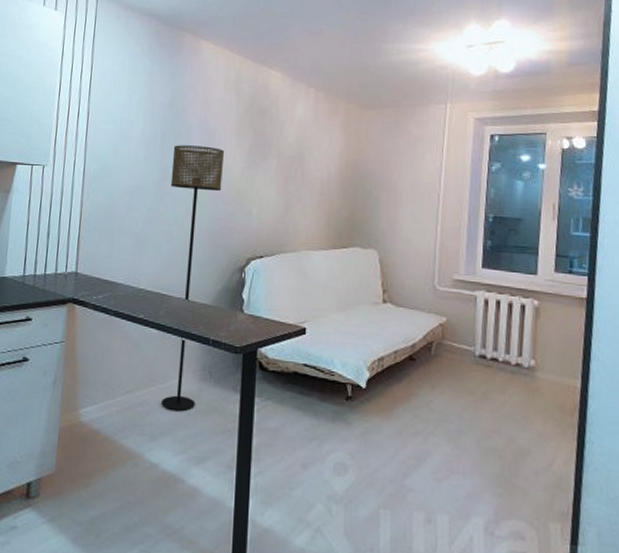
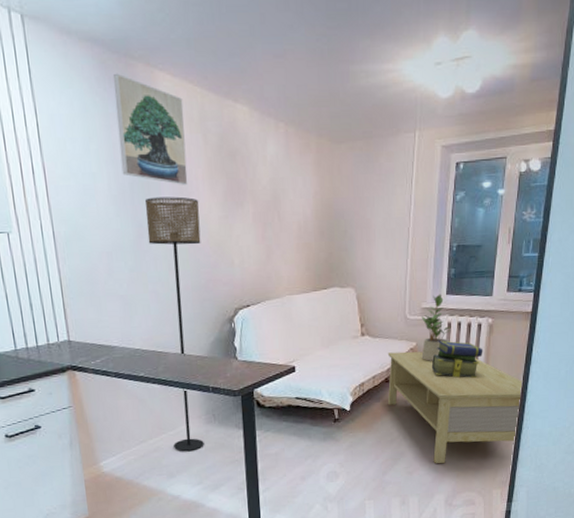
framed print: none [157,41,222,136] -> present [113,73,188,185]
coffee table: none [412,325,581,475] -> present [387,351,523,464]
potted plant: none [452,266,488,342] -> present [421,294,451,361]
stack of books: none [465,319,529,369] -> present [431,340,483,378]

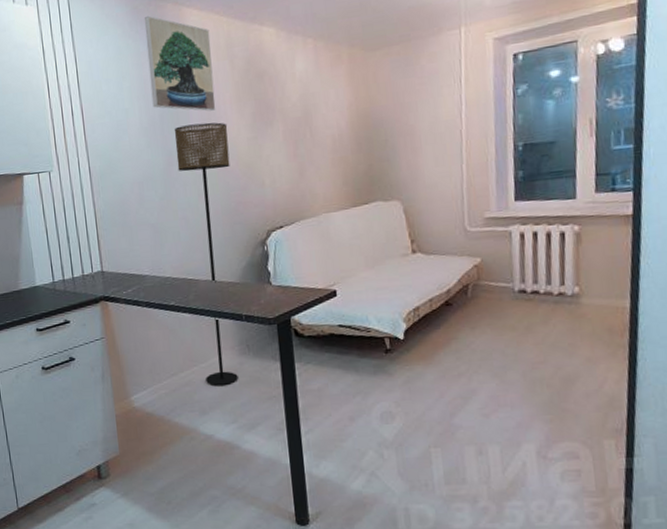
coffee table: present [387,351,523,464] -> none [445,268,631,405]
potted plant: present [421,294,451,361] -> none [484,200,525,279]
stack of books: present [431,340,483,378] -> none [503,254,571,298]

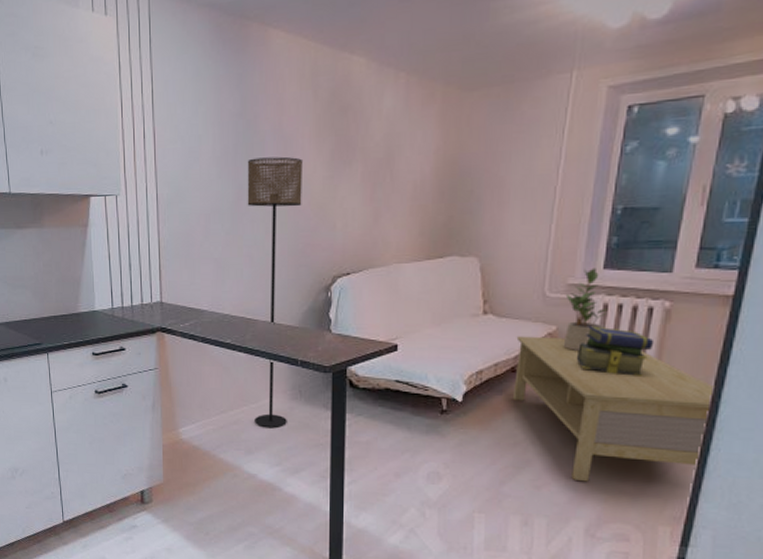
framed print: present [144,15,216,112] -> none [227,35,295,145]
coffee table: none [445,268,631,405] -> present [514,336,714,482]
potted plant: none [484,200,525,279] -> present [563,268,608,350]
stack of books: none [503,254,571,298] -> present [576,326,655,376]

